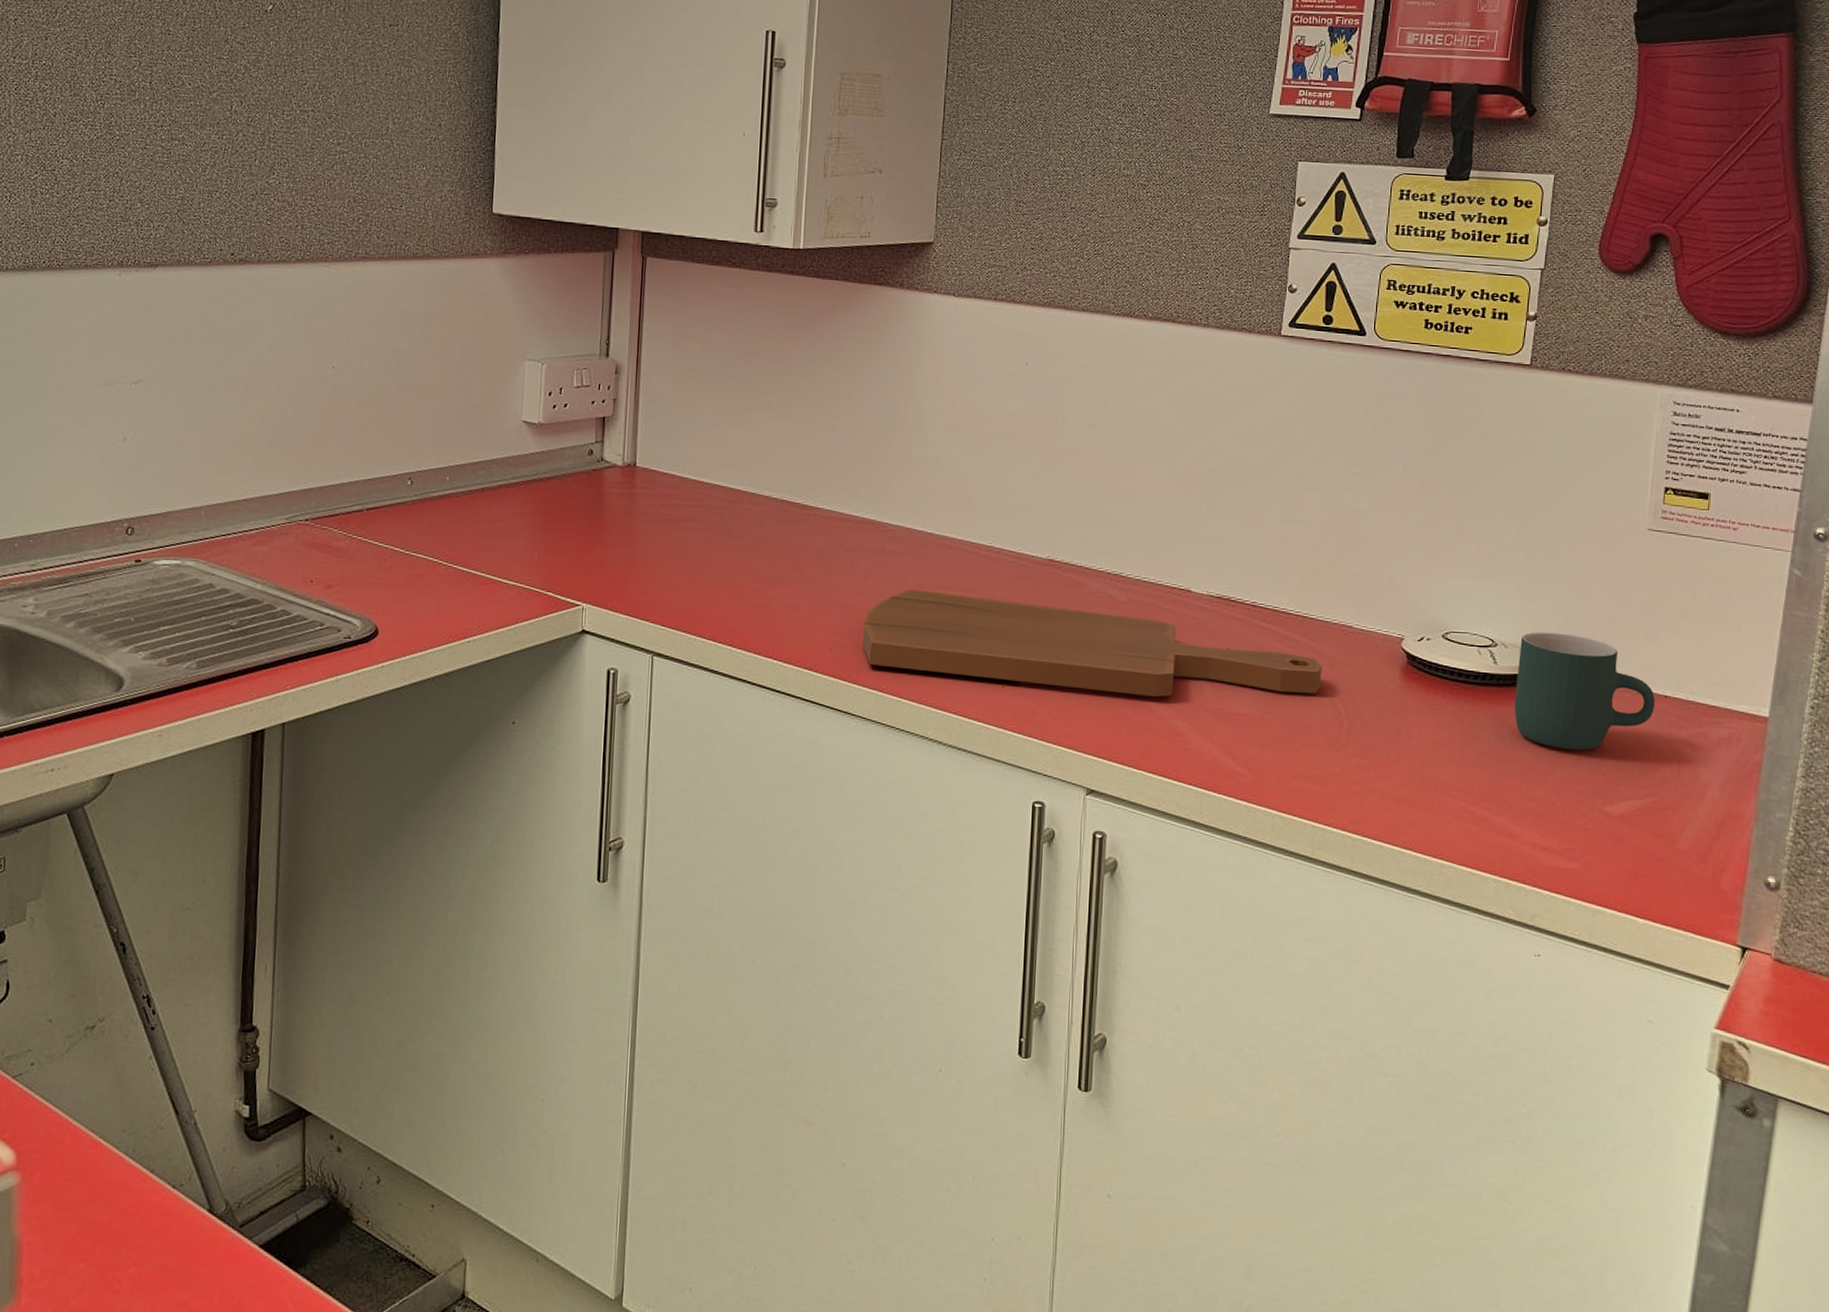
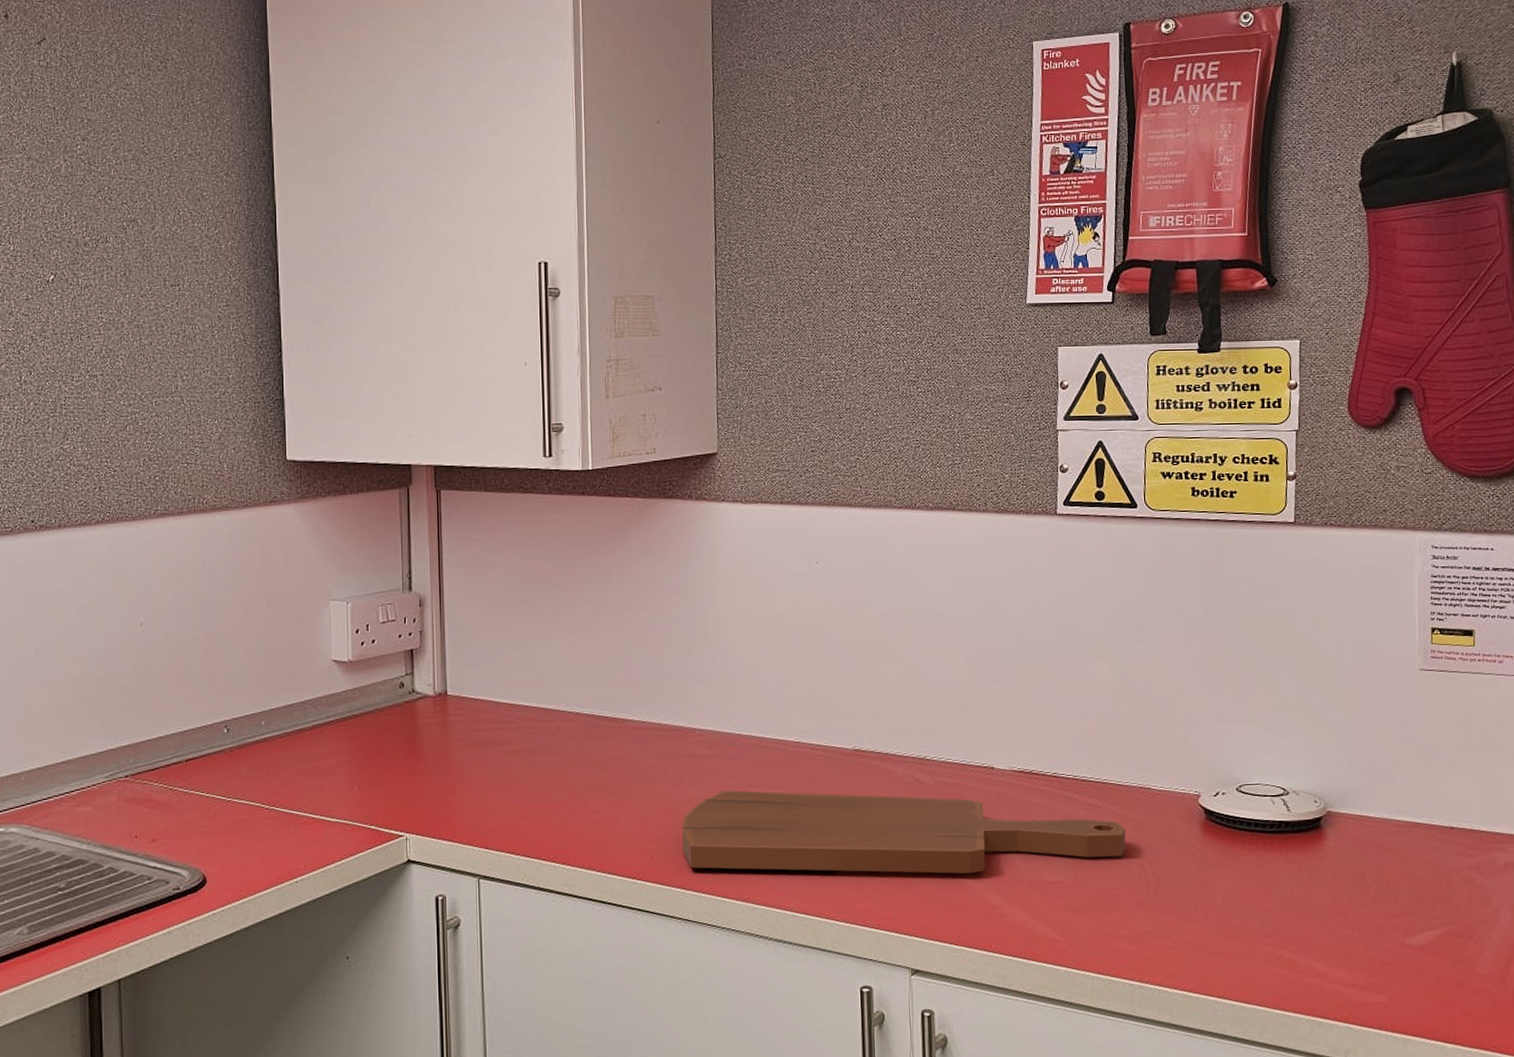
mug: present [1514,632,1655,751] -> none [1310,776,1442,888]

